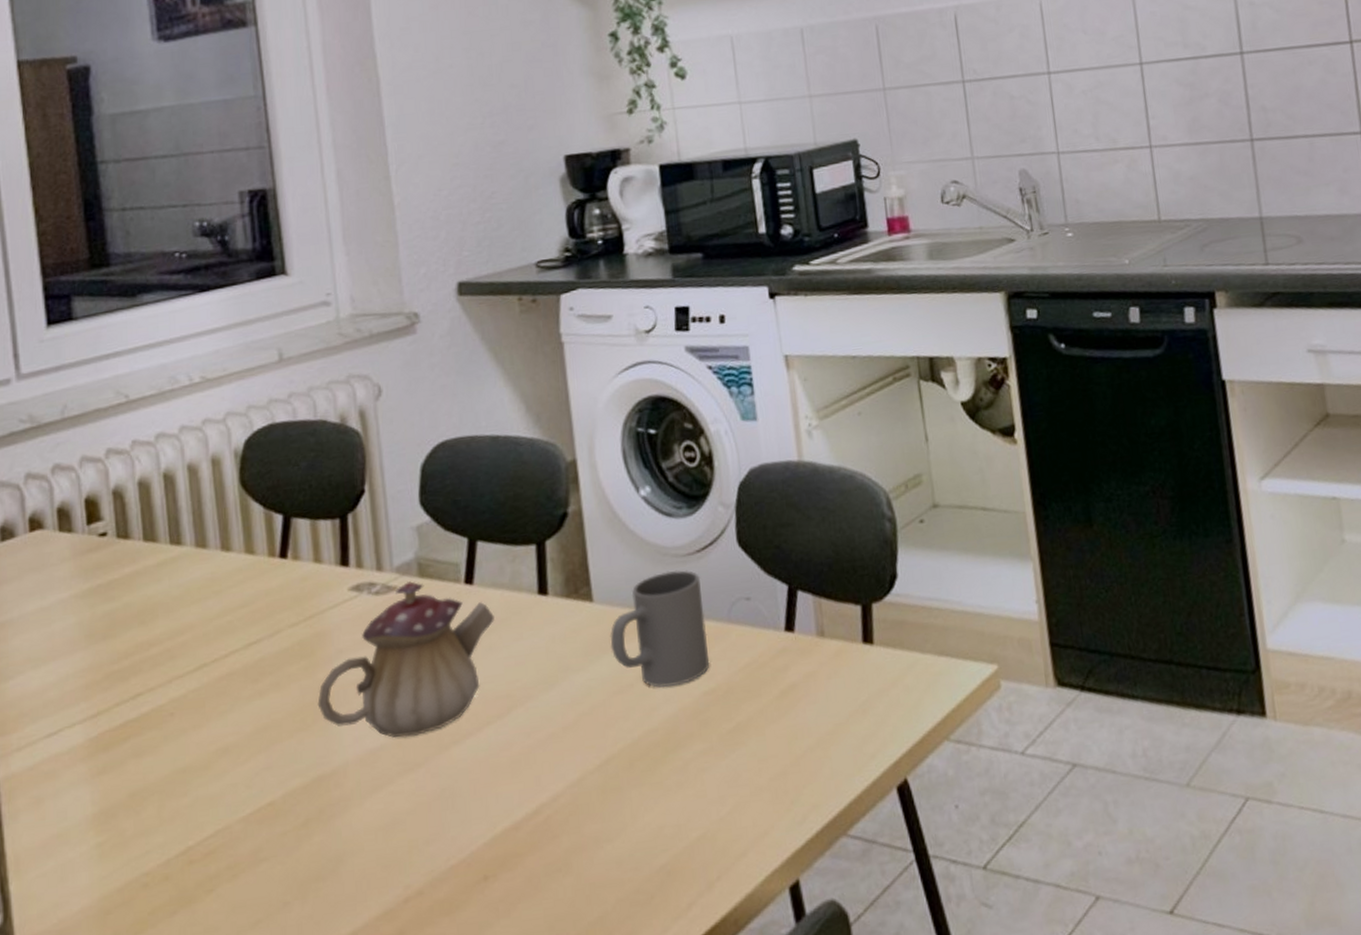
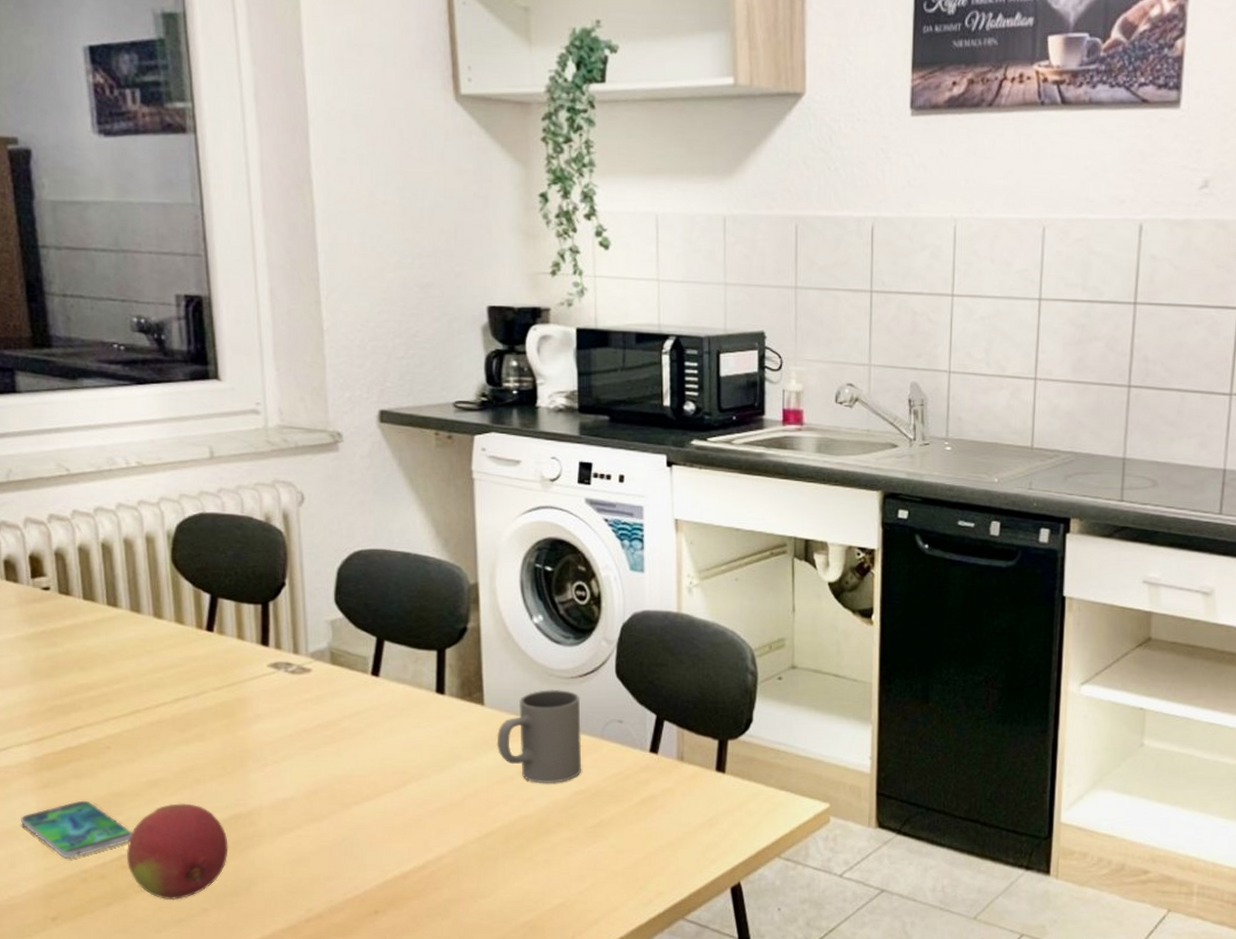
smartphone: none [73,783,200,860] -> present [21,800,132,859]
fruit: none [193,770,311,897] -> present [126,803,228,901]
teapot: present [317,581,494,737] -> none [237,666,396,793]

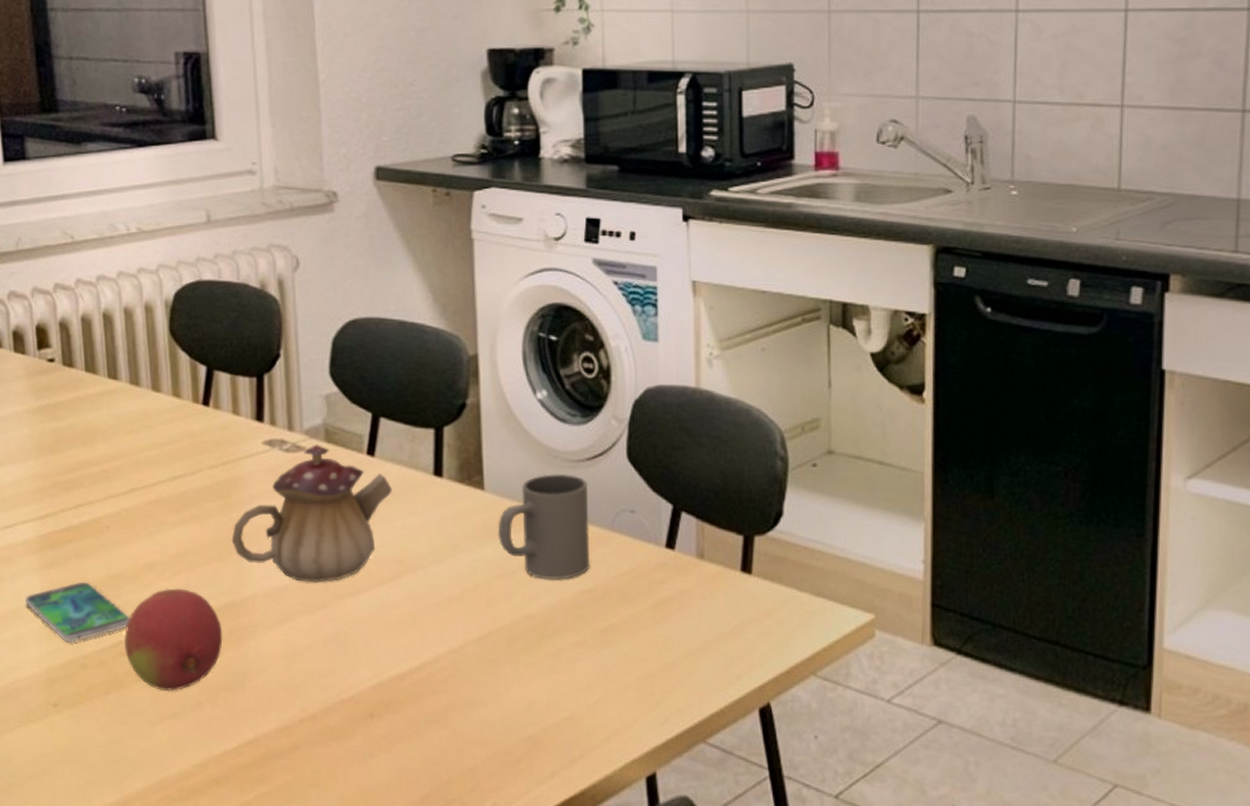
teapot: none [237,666,396,793] -> present [231,444,392,583]

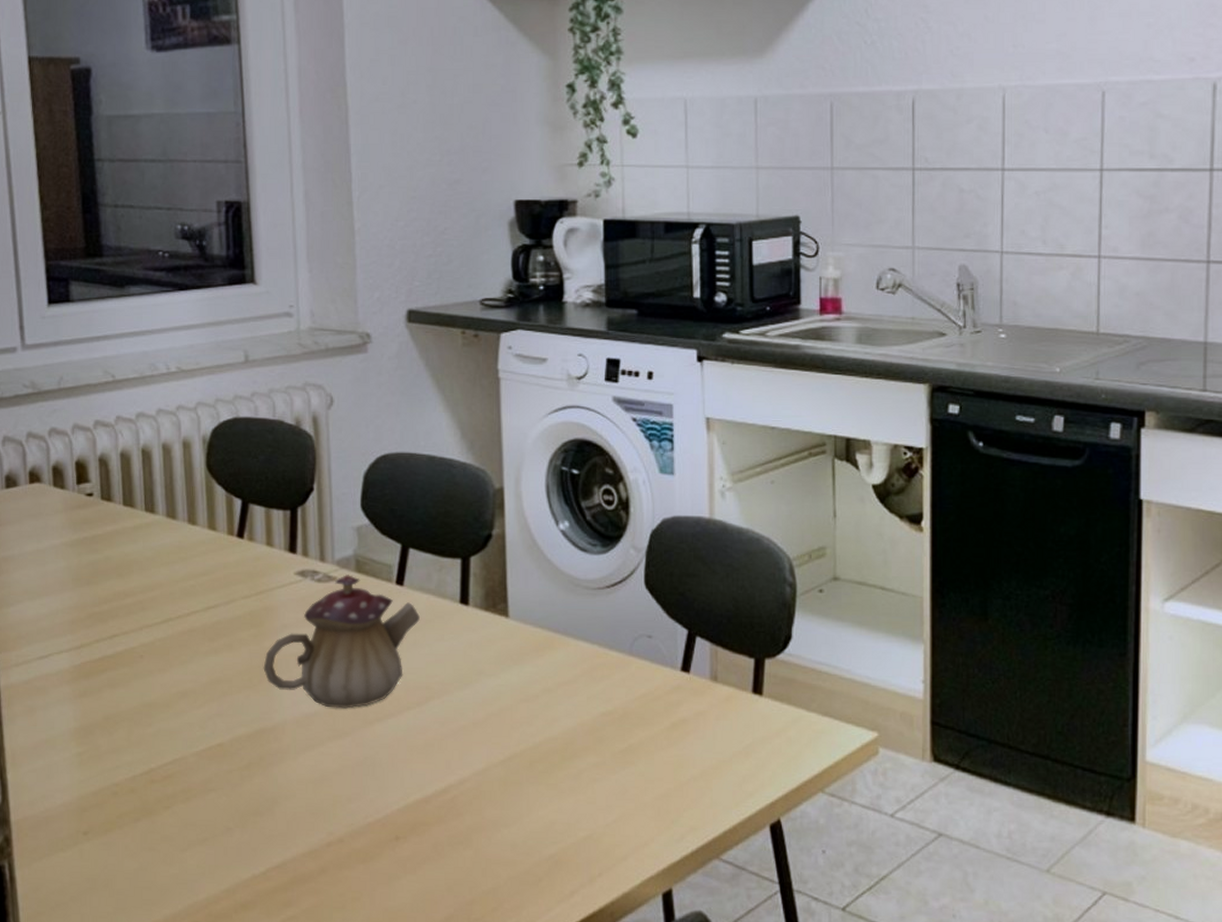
smartphone: present [26,581,130,643] -> none [59,710,162,771]
fruit: present [124,588,223,692] -> none [155,716,253,818]
mug: present [497,473,590,580] -> none [521,600,609,703]

